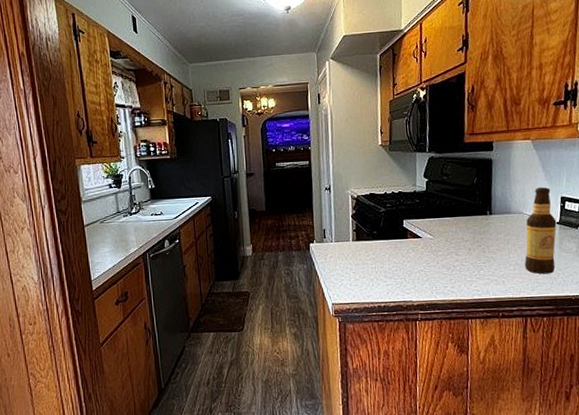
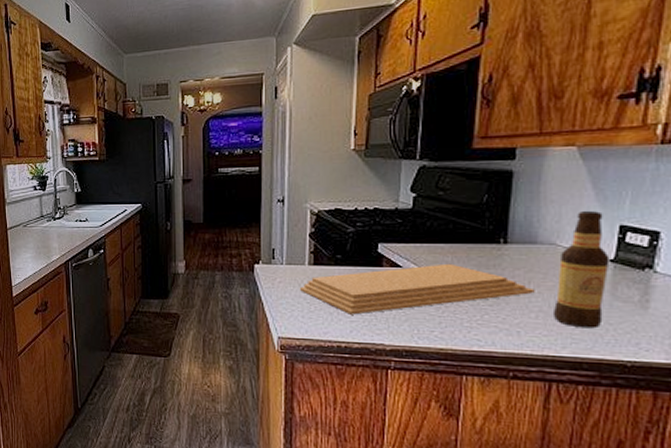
cutting board: none [347,232,512,279] -> present [300,263,535,315]

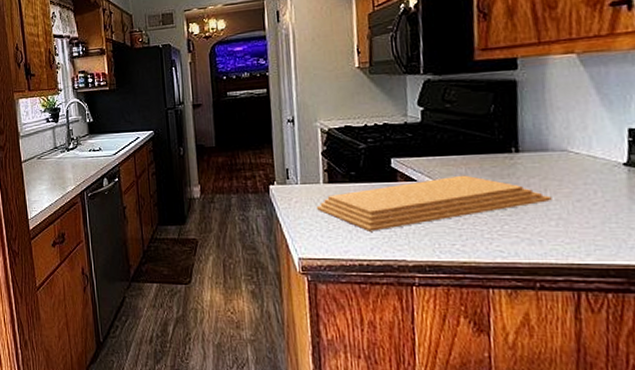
bottle: present [552,211,610,329] -> none [572,116,624,234]

